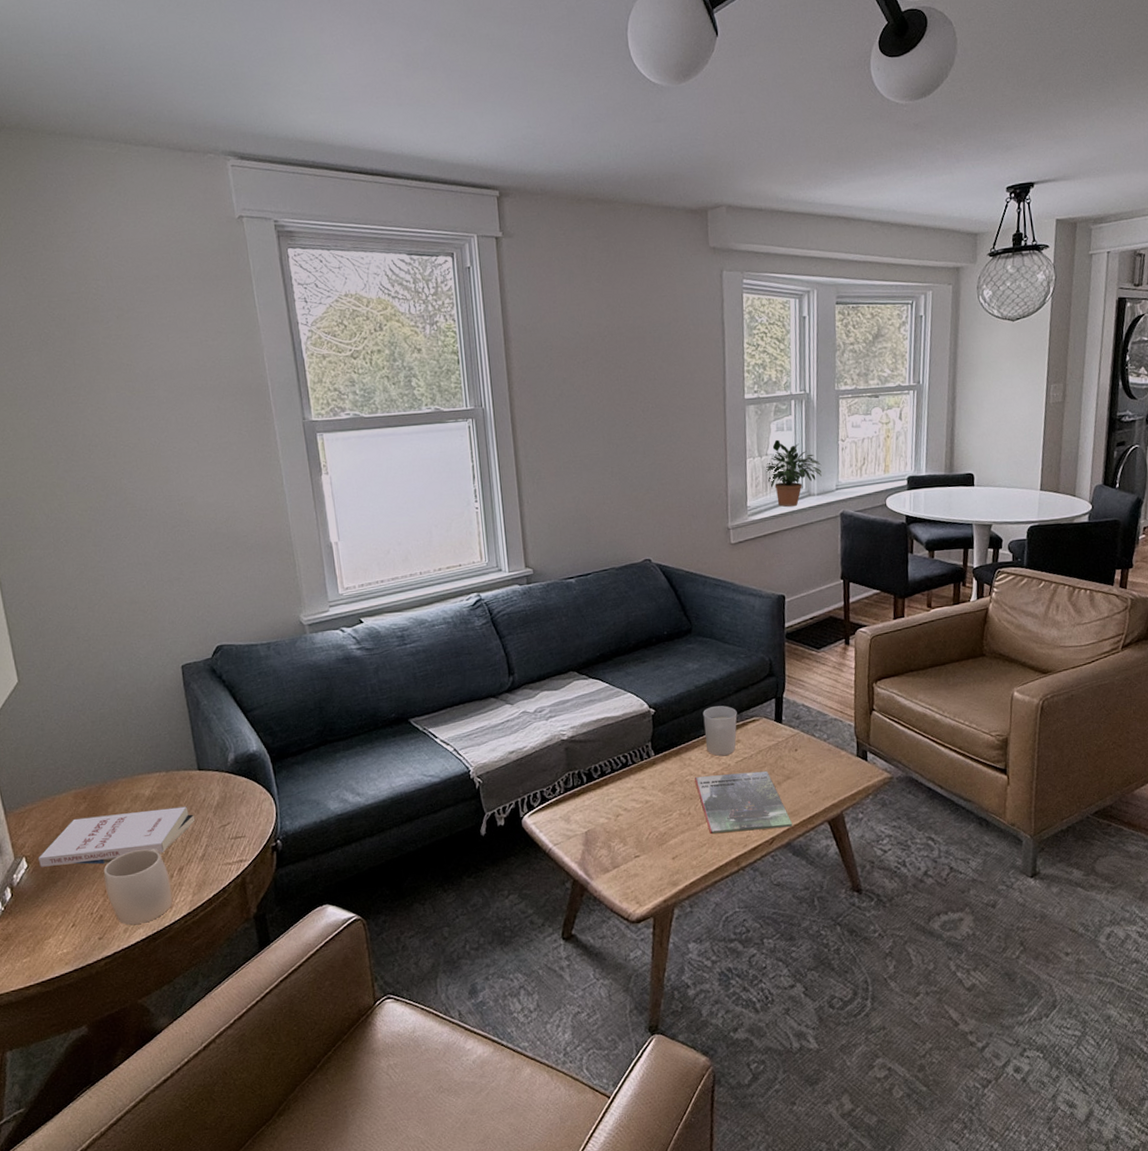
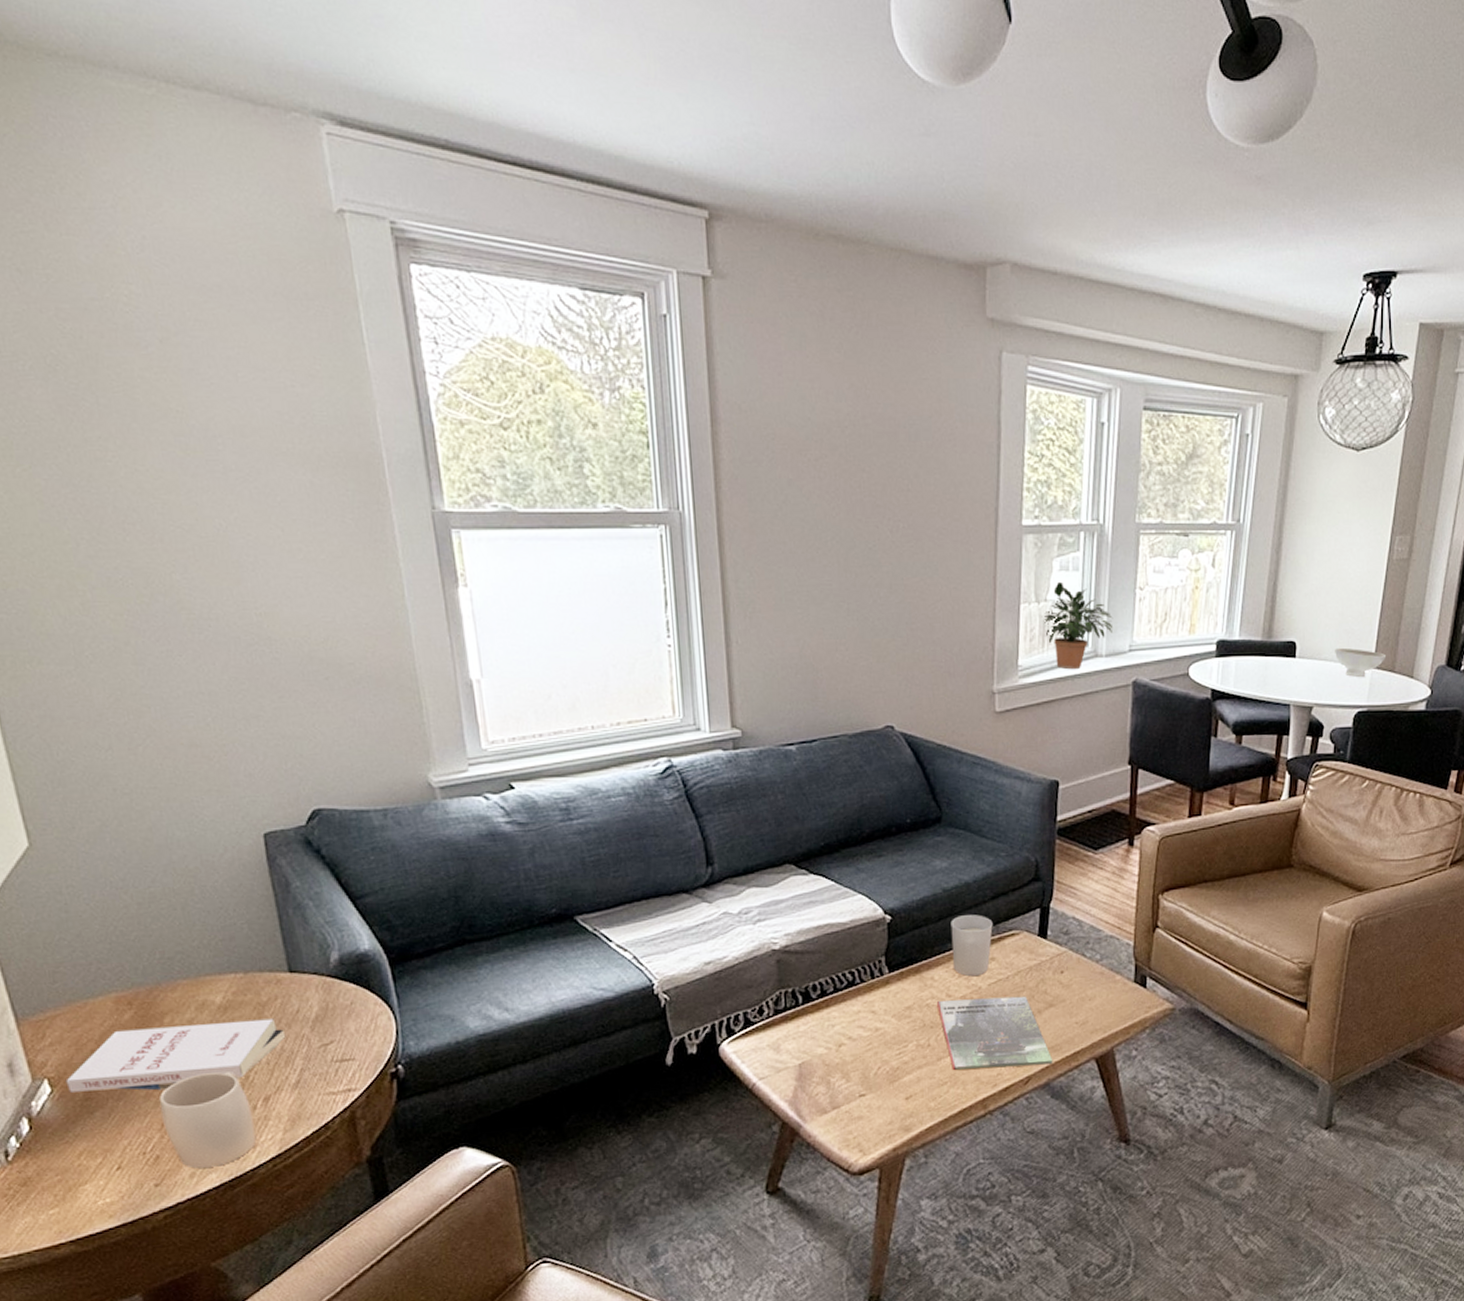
bowl: none [1007,475,1051,499] -> present [1335,647,1387,678]

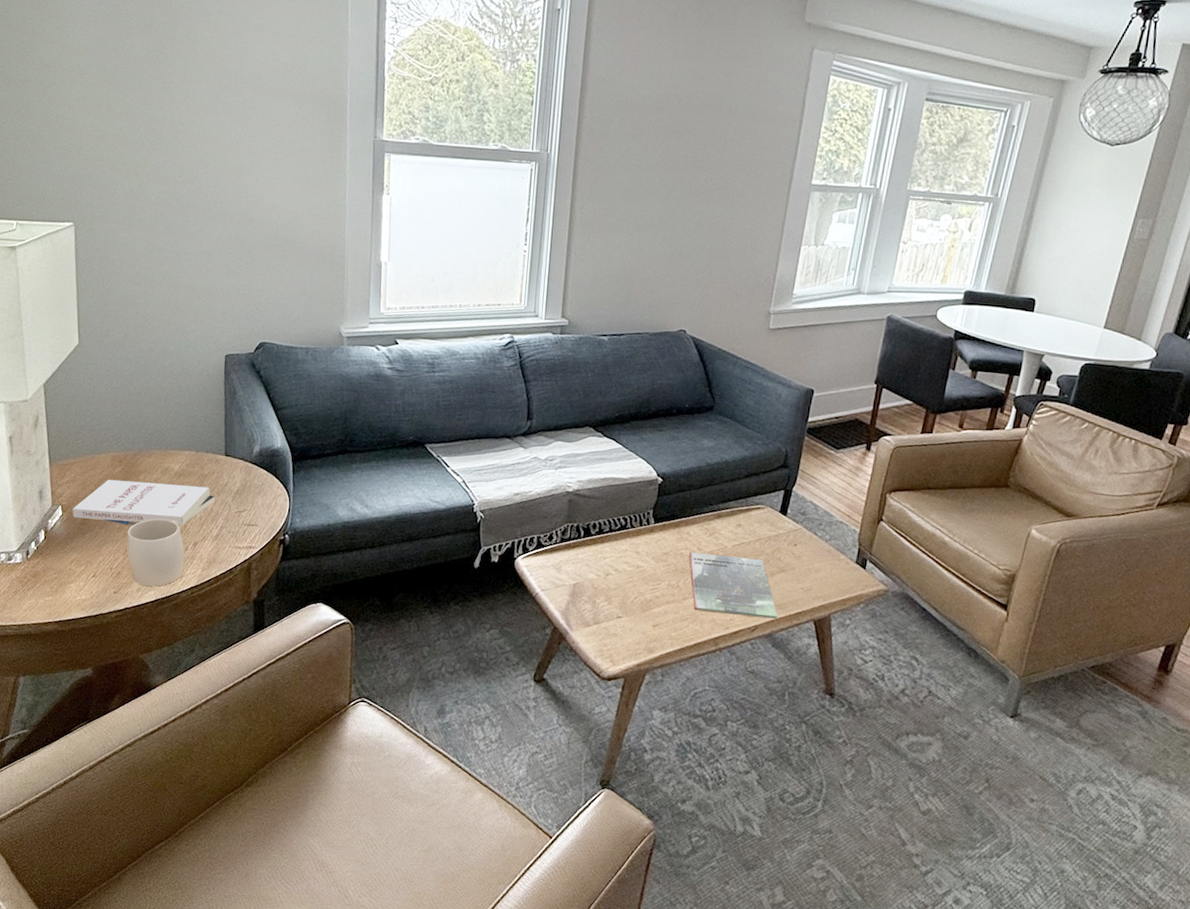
candle holder: present [951,914,993,977] -> none [706,486,744,537]
potted plant: present [1041,581,1114,670] -> none [818,231,878,303]
bowl: present [1335,647,1387,678] -> none [1070,307,1118,336]

